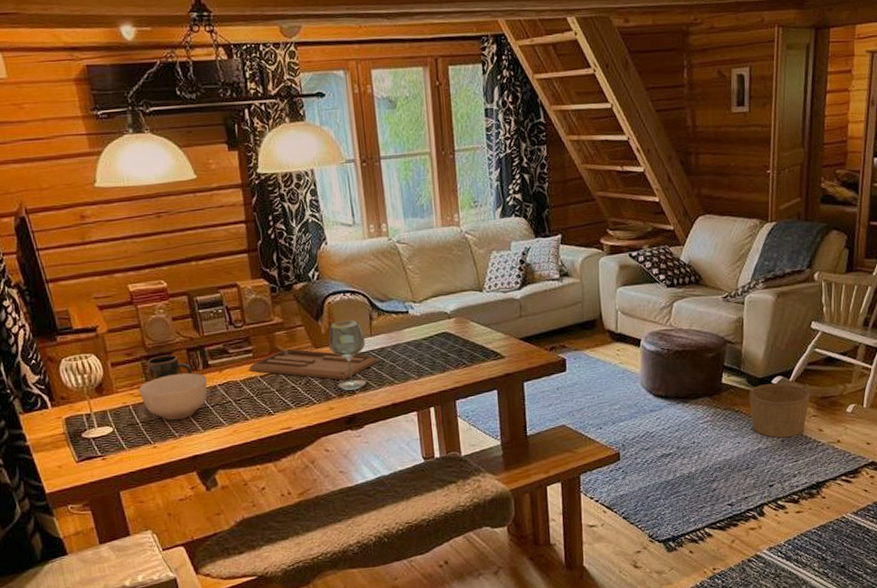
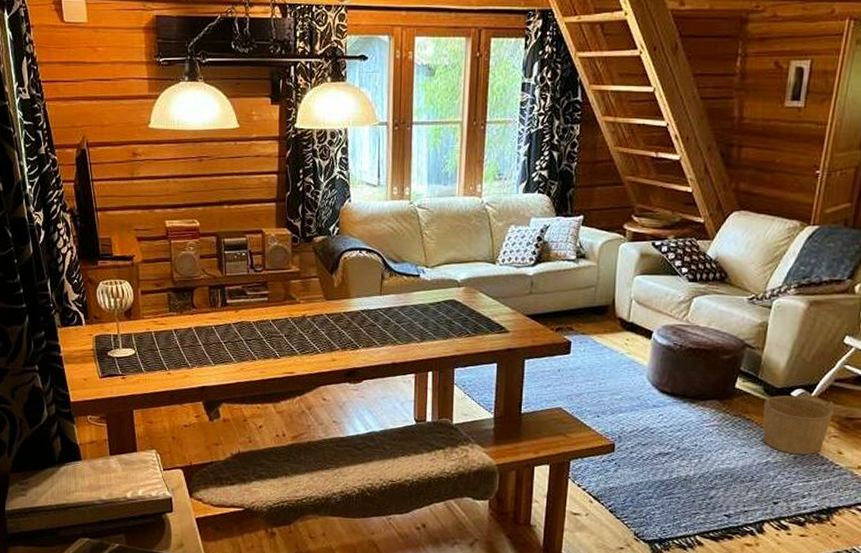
bowl: present [138,372,208,421] -> none [162,307,223,352]
mug: present [147,354,193,381] -> none [173,289,212,312]
tray: present [247,348,379,381] -> none [261,297,385,335]
wine glass: present [328,319,367,391] -> none [339,276,375,345]

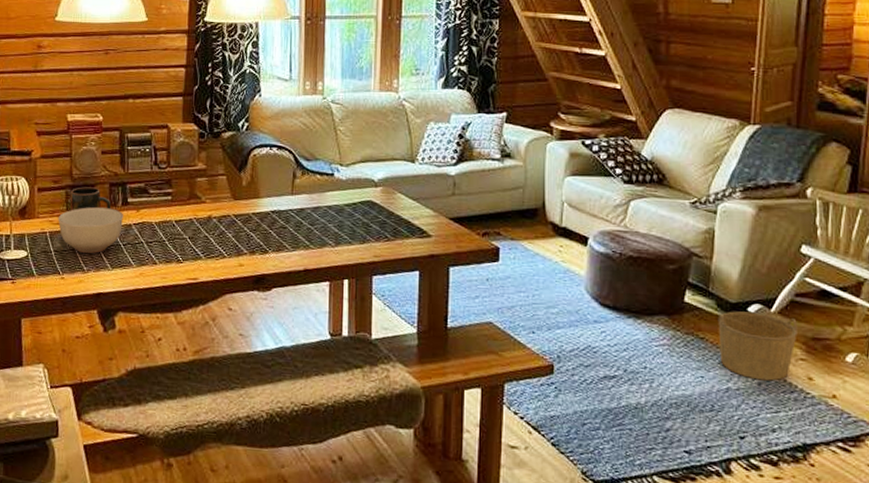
bowl: none [162,307,223,352] -> present [58,206,123,254]
mug: none [173,289,212,312] -> present [70,187,112,211]

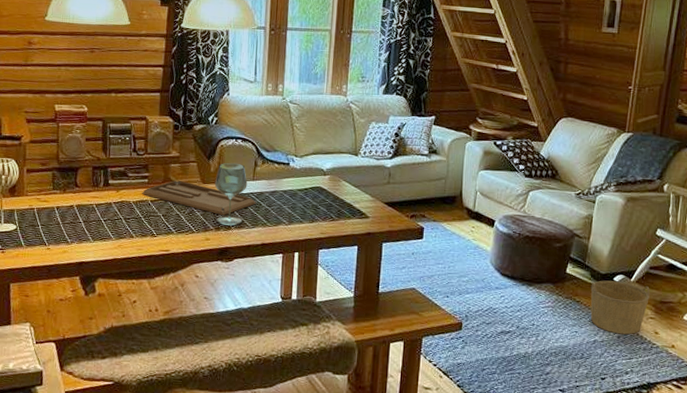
bowl: present [58,206,123,254] -> none [45,187,104,228]
mug: present [70,187,112,211] -> none [56,169,94,191]
tray: none [164,196,296,238] -> present [141,180,256,216]
wine glass: none [247,174,286,249] -> present [214,162,248,226]

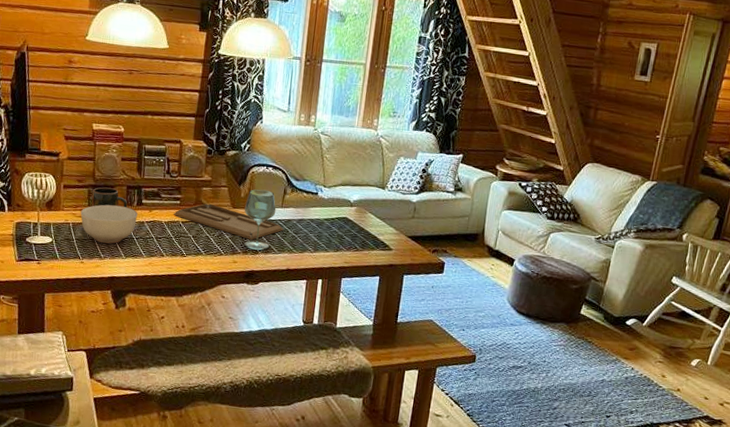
bowl: none [45,187,104,228] -> present [80,204,138,244]
mug: none [56,169,94,191] -> present [92,187,128,208]
basket: present [590,280,650,335] -> none [600,323,661,377]

